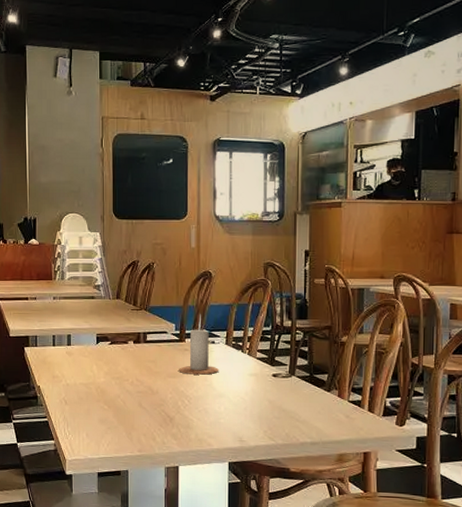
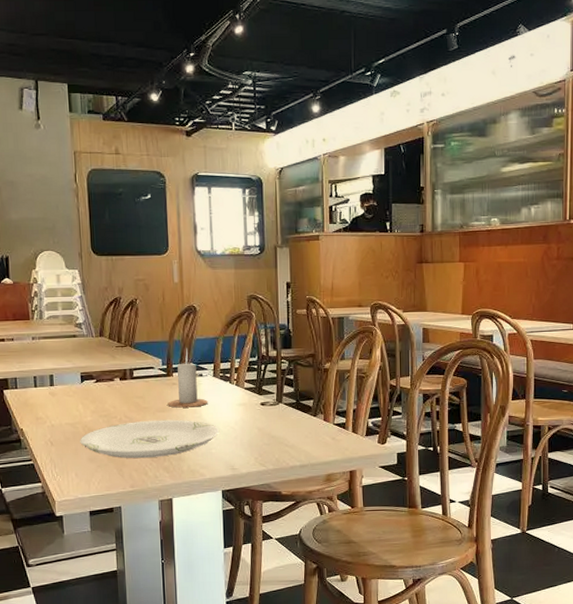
plate: none [92,385,228,424] -> present [80,419,219,459]

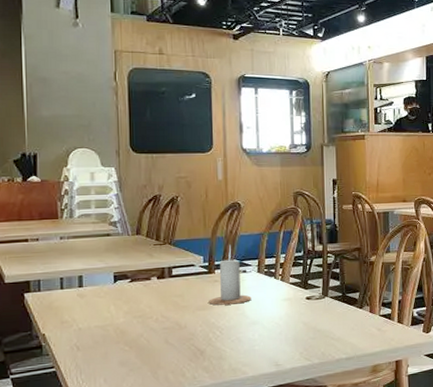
plate: present [80,419,219,459] -> none [110,317,262,360]

